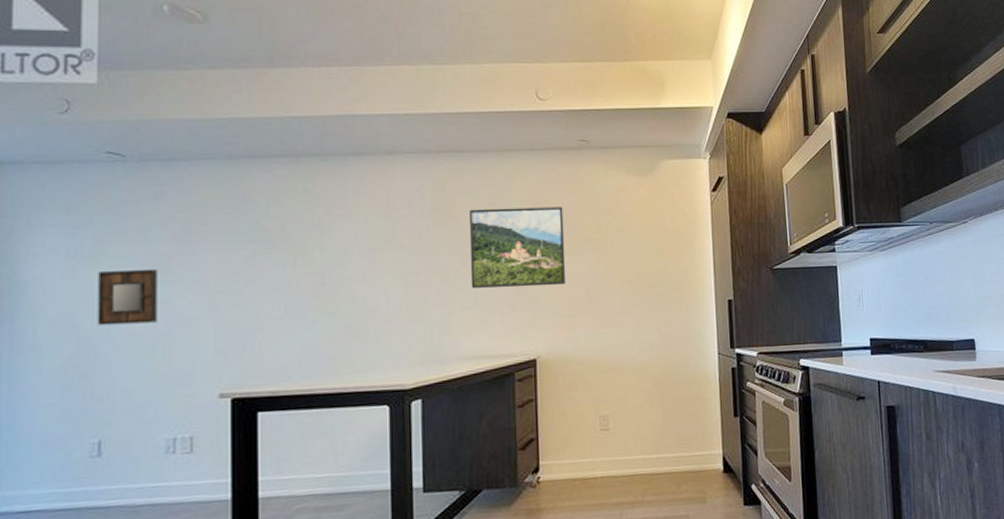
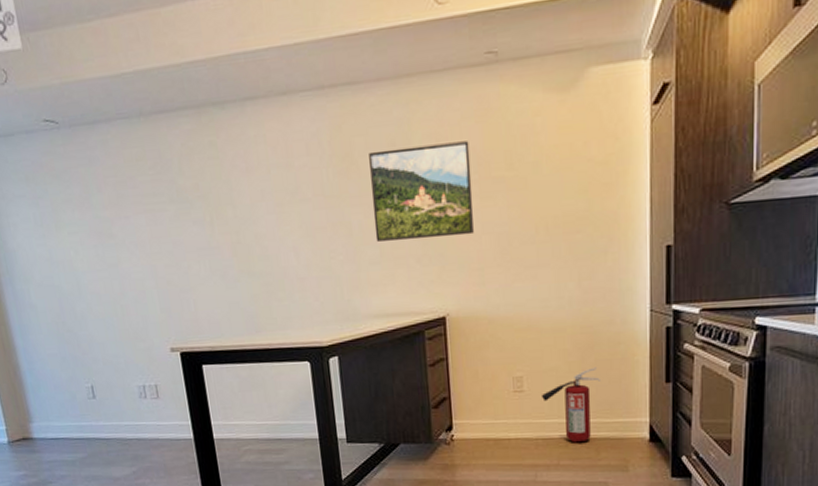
home mirror: present [97,268,158,326] -> none [61,233,113,287]
fire extinguisher: none [625,405,680,478] -> present [541,367,602,443]

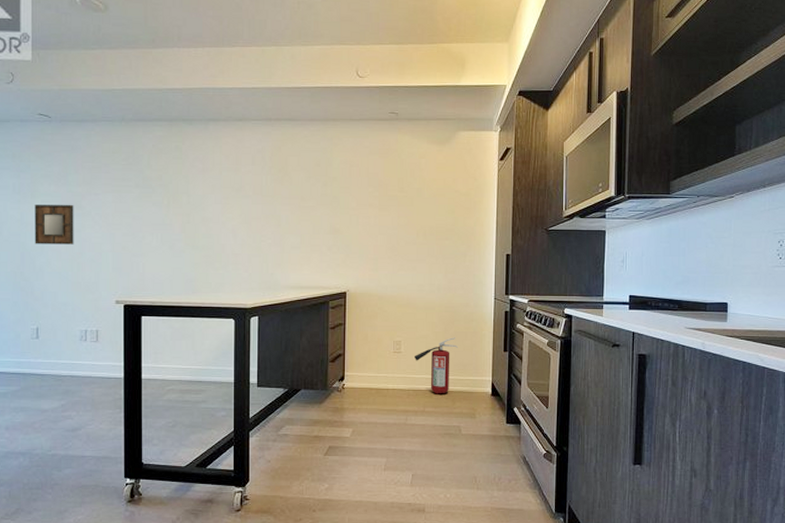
home mirror: none [61,233,113,287] -> present [34,204,74,245]
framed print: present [369,141,474,242] -> none [298,168,374,234]

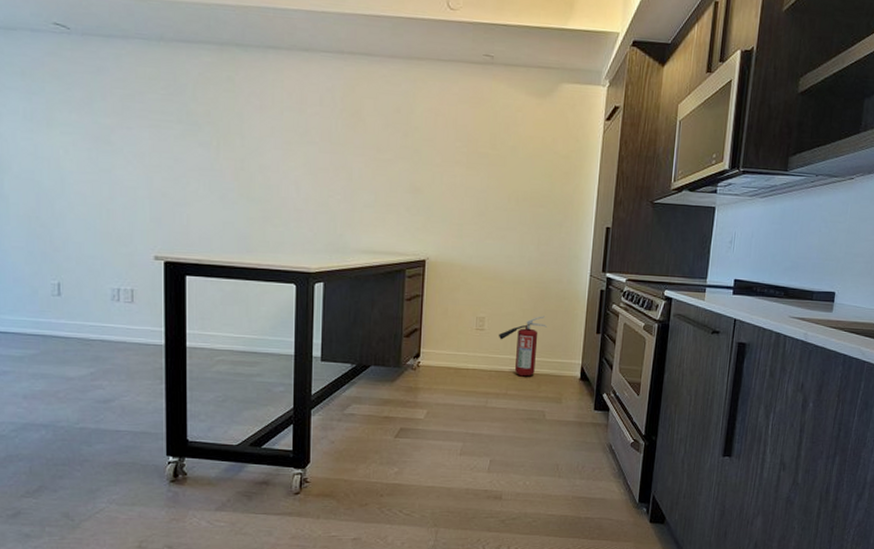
home mirror: present [34,204,74,245] -> none [51,136,102,187]

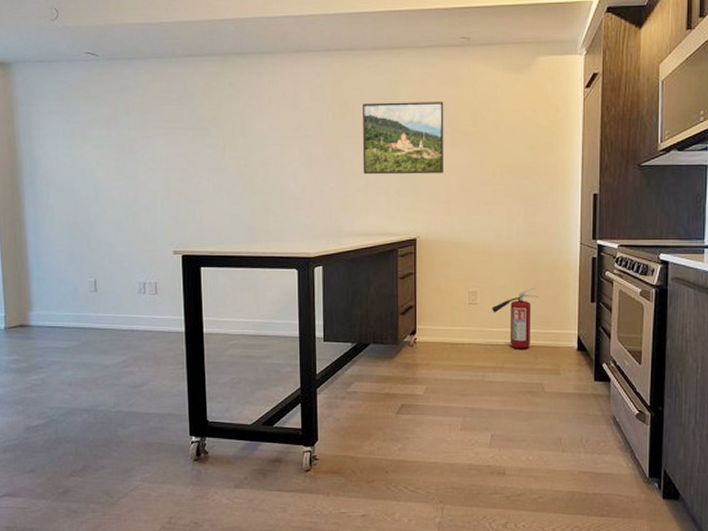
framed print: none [372,113,463,196] -> present [362,102,445,175]

